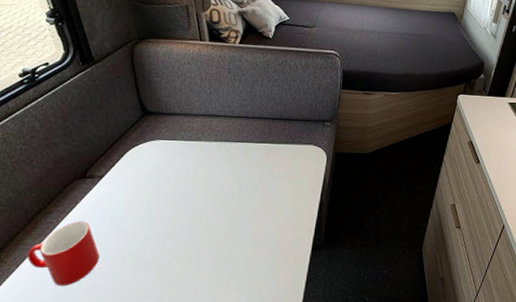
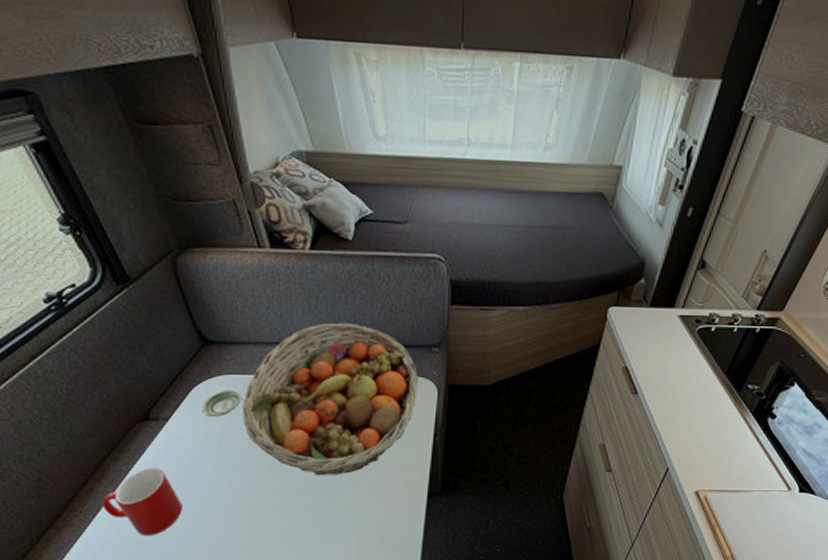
saucer: none [131,152,169,176] -> present [201,389,242,418]
fruit basket: none [165,100,313,230] -> present [242,322,418,476]

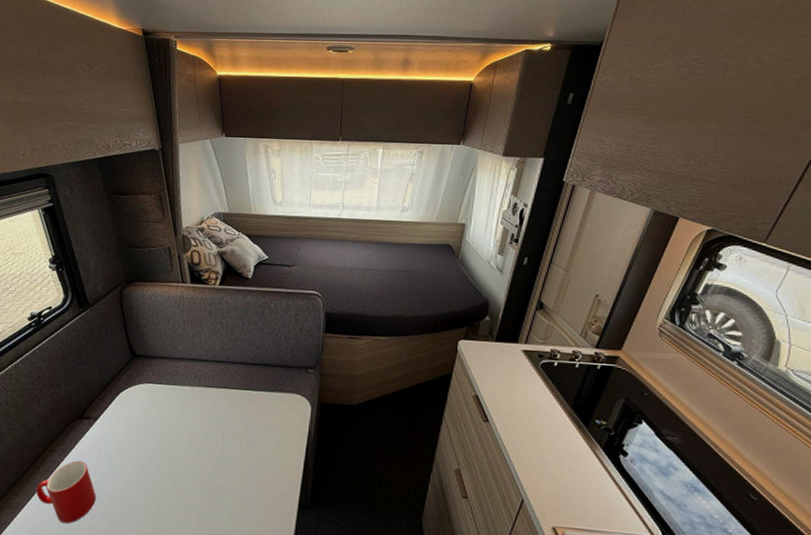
saucer: present [201,389,242,418] -> none [123,396,156,420]
fruit basket: present [242,322,418,476] -> none [153,344,296,480]

